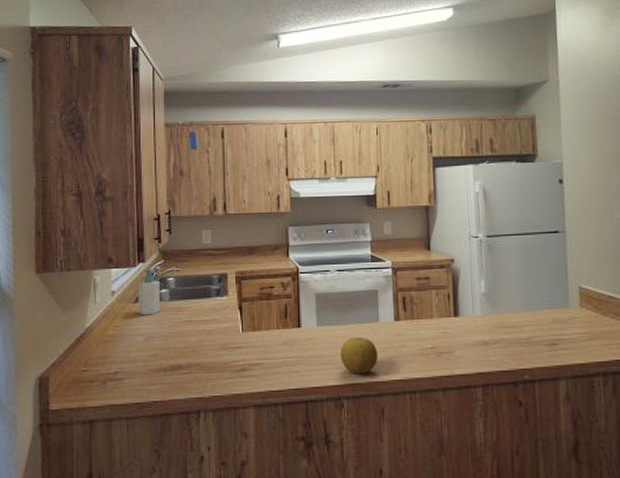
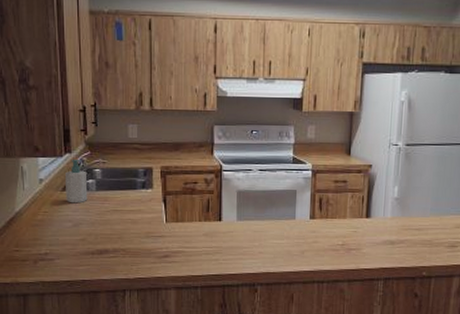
fruit: present [340,336,378,373] -> none [257,231,292,264]

